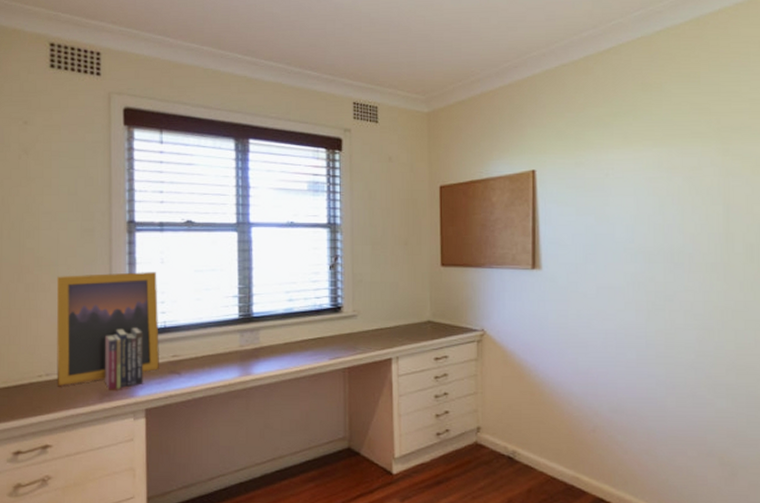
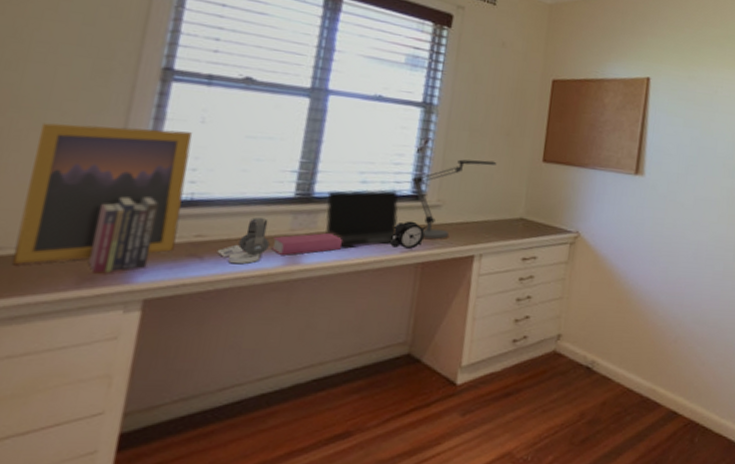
headphones: none [189,337,226,377] -> present [217,217,270,265]
book: none [229,346,281,368] -> present [272,232,342,255]
laptop: none [263,305,323,359] -> present [324,189,399,249]
alarm clock: none [320,331,347,357] -> present [390,221,427,250]
desk lamp: none [328,270,400,347] -> present [411,159,497,240]

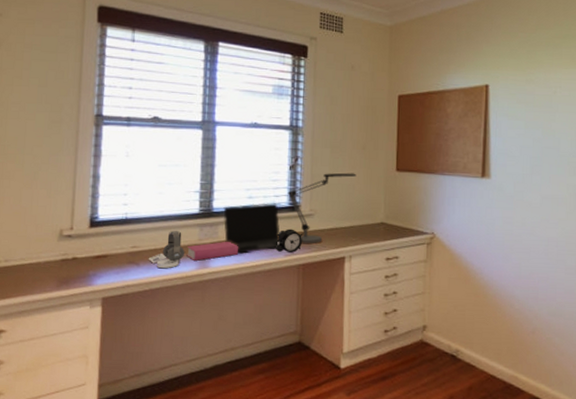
picture frame: present [11,123,193,265] -> none [15,164,122,273]
books: present [89,196,160,274] -> none [63,217,105,278]

